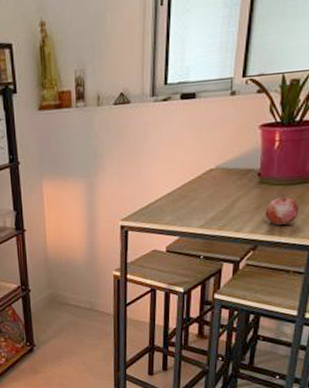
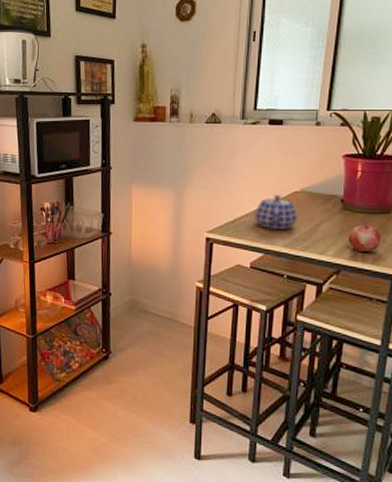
teapot: none [169,174,214,212] -> present [254,195,298,230]

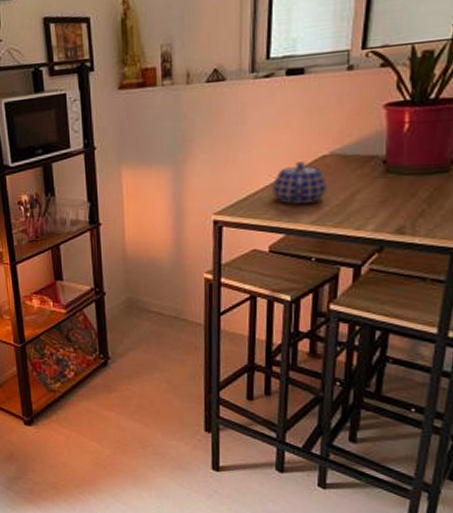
fruit: present [348,221,381,251] -> none [393,184,437,222]

